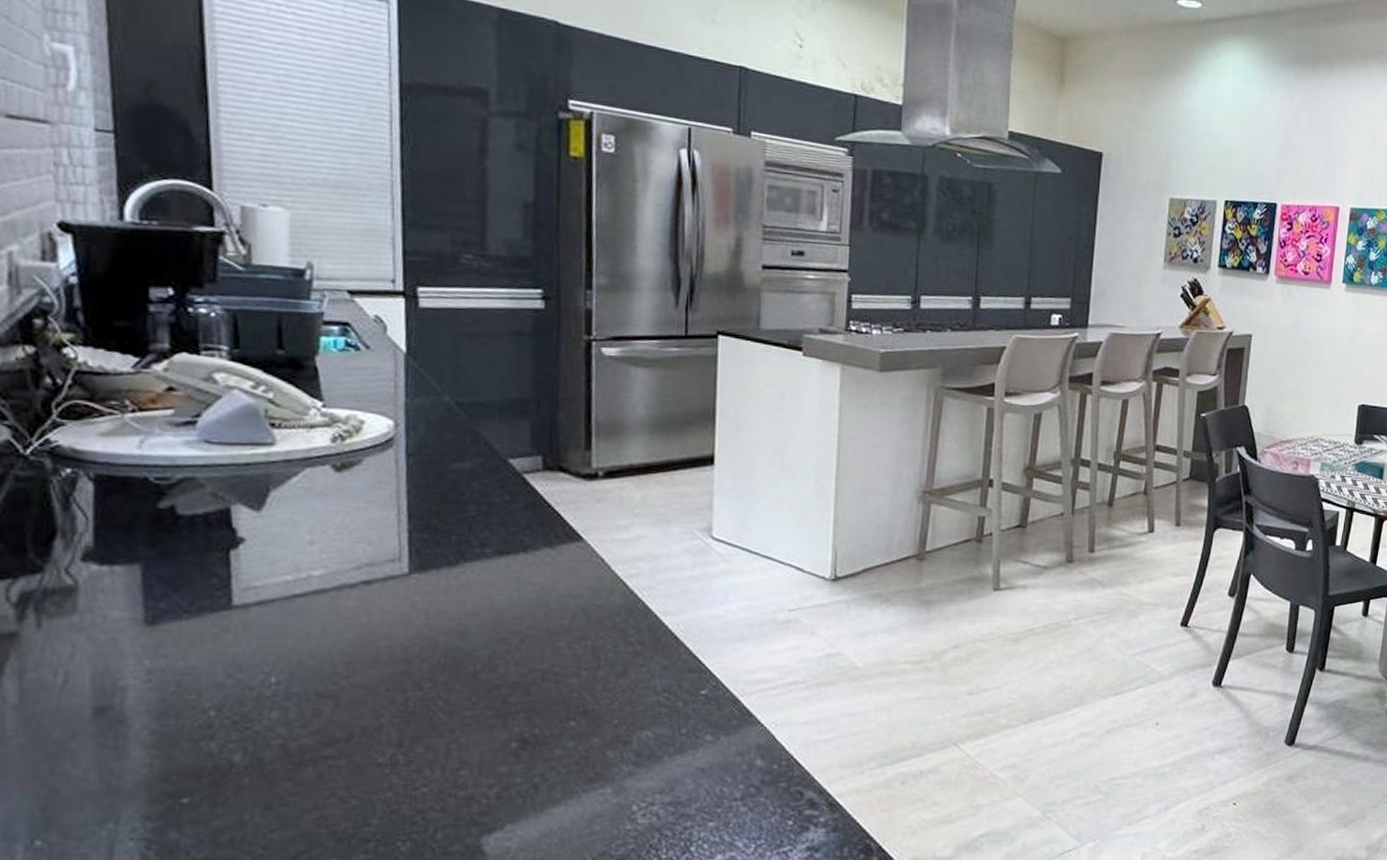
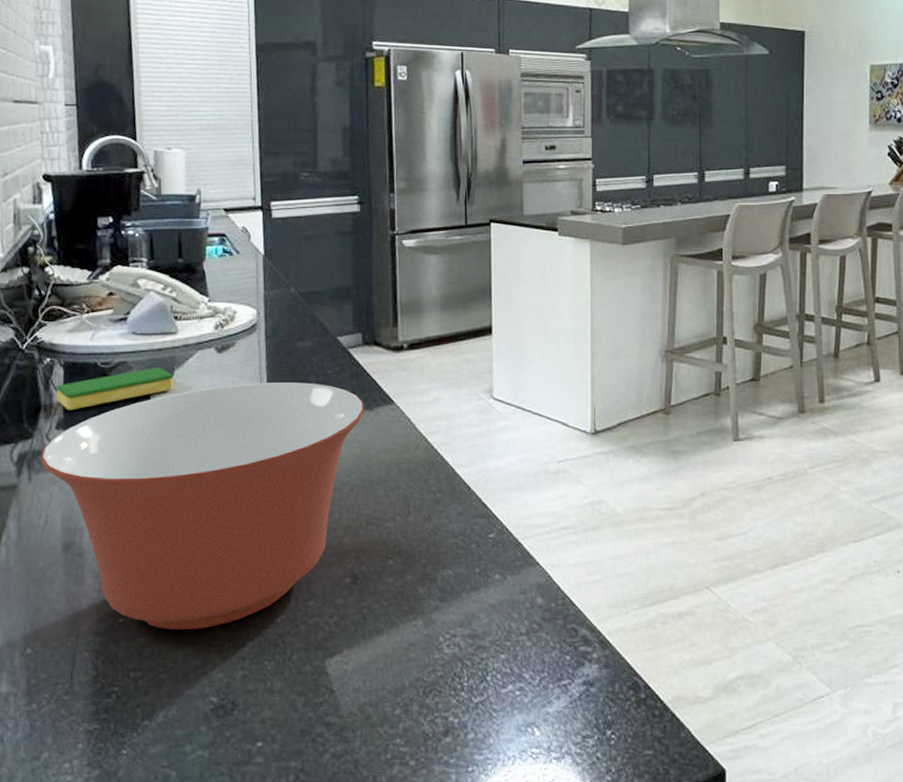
mixing bowl: none [55,510,544,810] -> present [40,382,365,630]
dish sponge: none [81,486,269,538] -> present [56,367,174,410]

